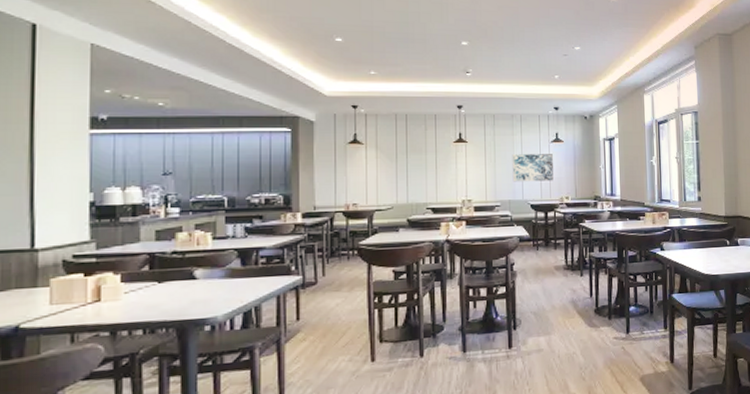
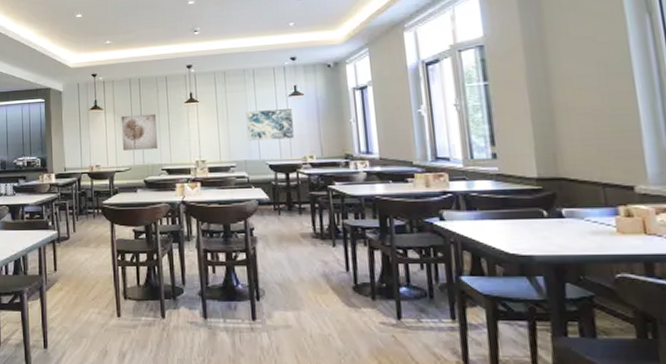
wall art: none [384,151,424,188] -> present [121,113,159,150]

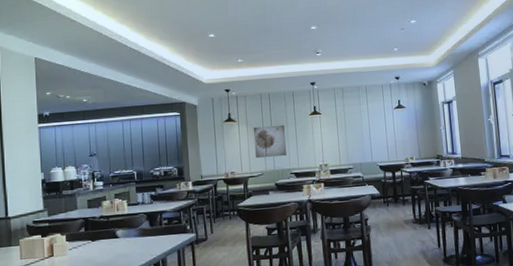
wall art: present [245,109,294,141] -> none [360,119,398,147]

